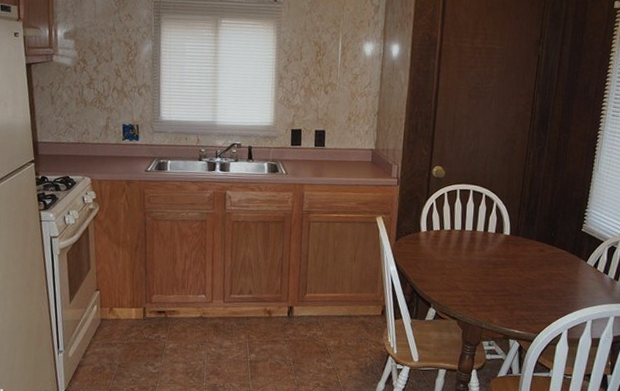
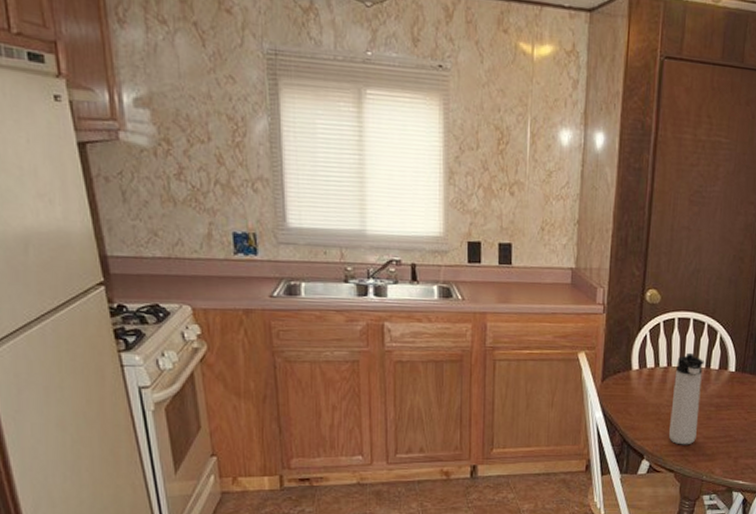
thermos bottle: none [453,218,483,297] -> present [669,352,704,445]

